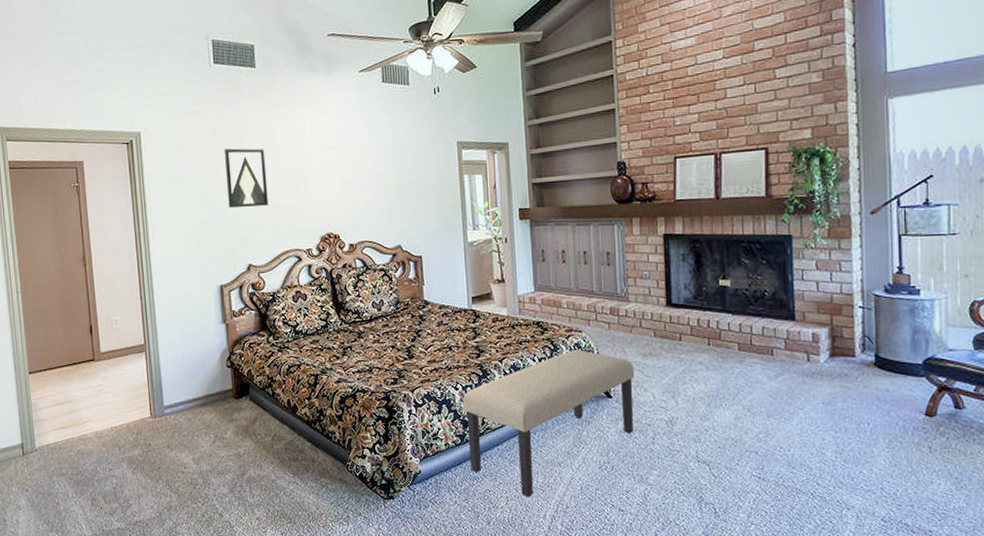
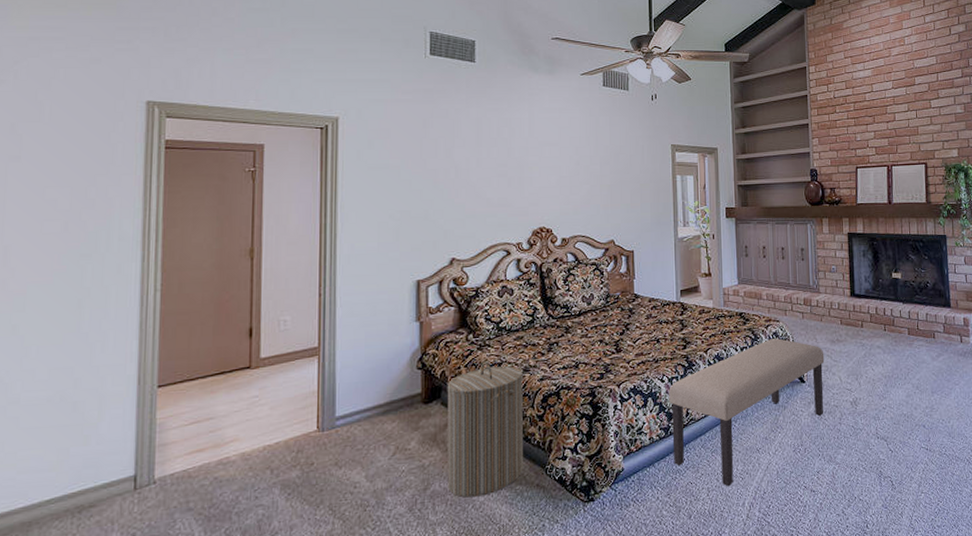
wall art: present [224,148,269,208] -> none [433,139,479,199]
laundry hamper: none [253,362,326,485] -> present [447,361,523,498]

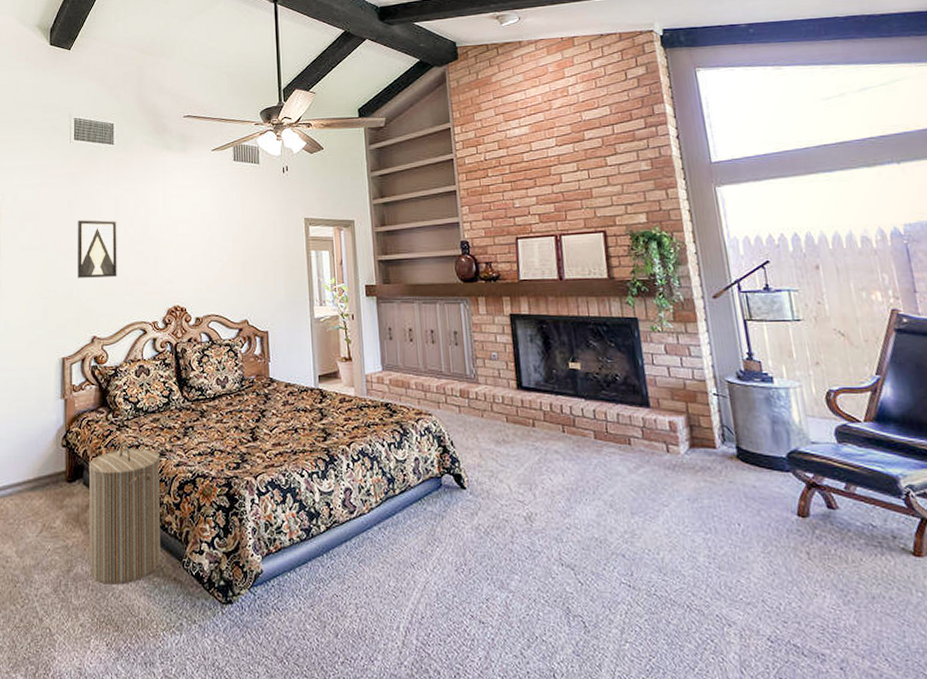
wall art: none [433,139,479,199] -> present [77,220,117,278]
bench: present [669,338,825,487] -> none [309,435,490,605]

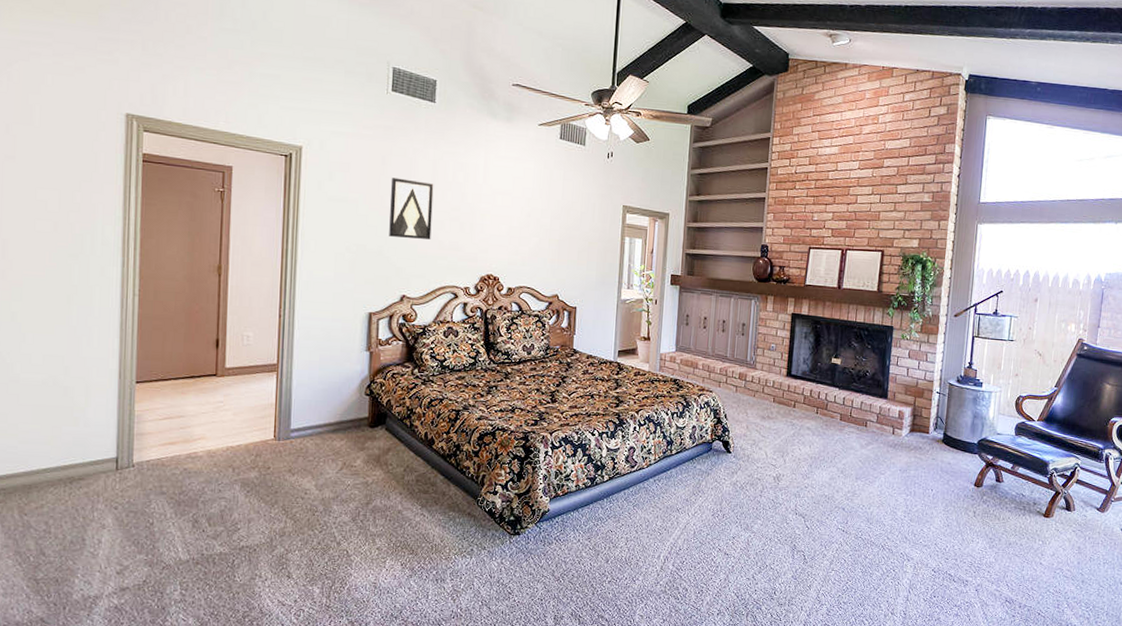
laundry hamper: present [88,442,160,585] -> none [388,395,462,517]

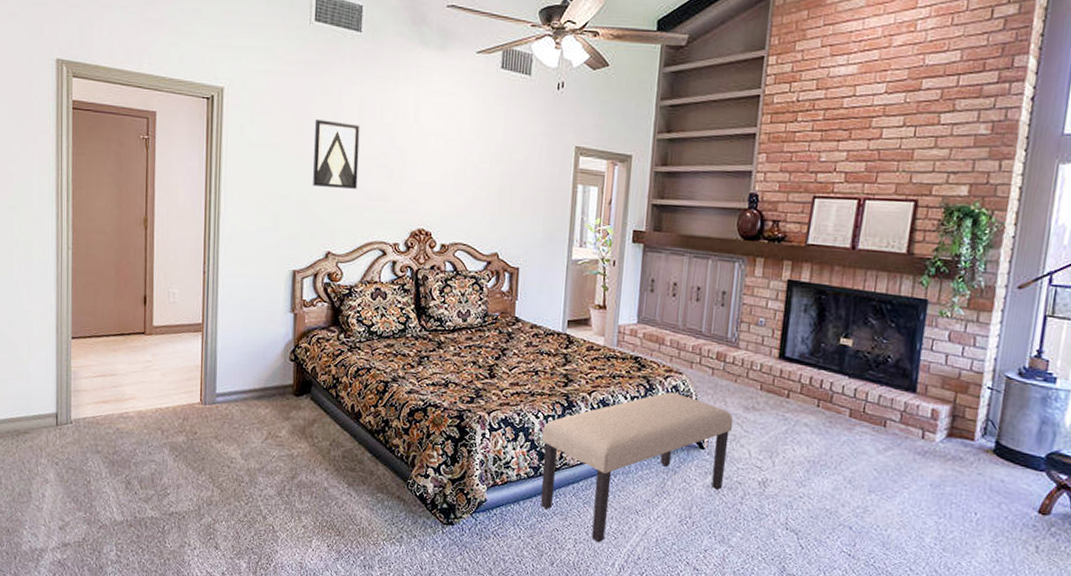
bench: none [597,408,753,539] -> present [541,392,734,543]

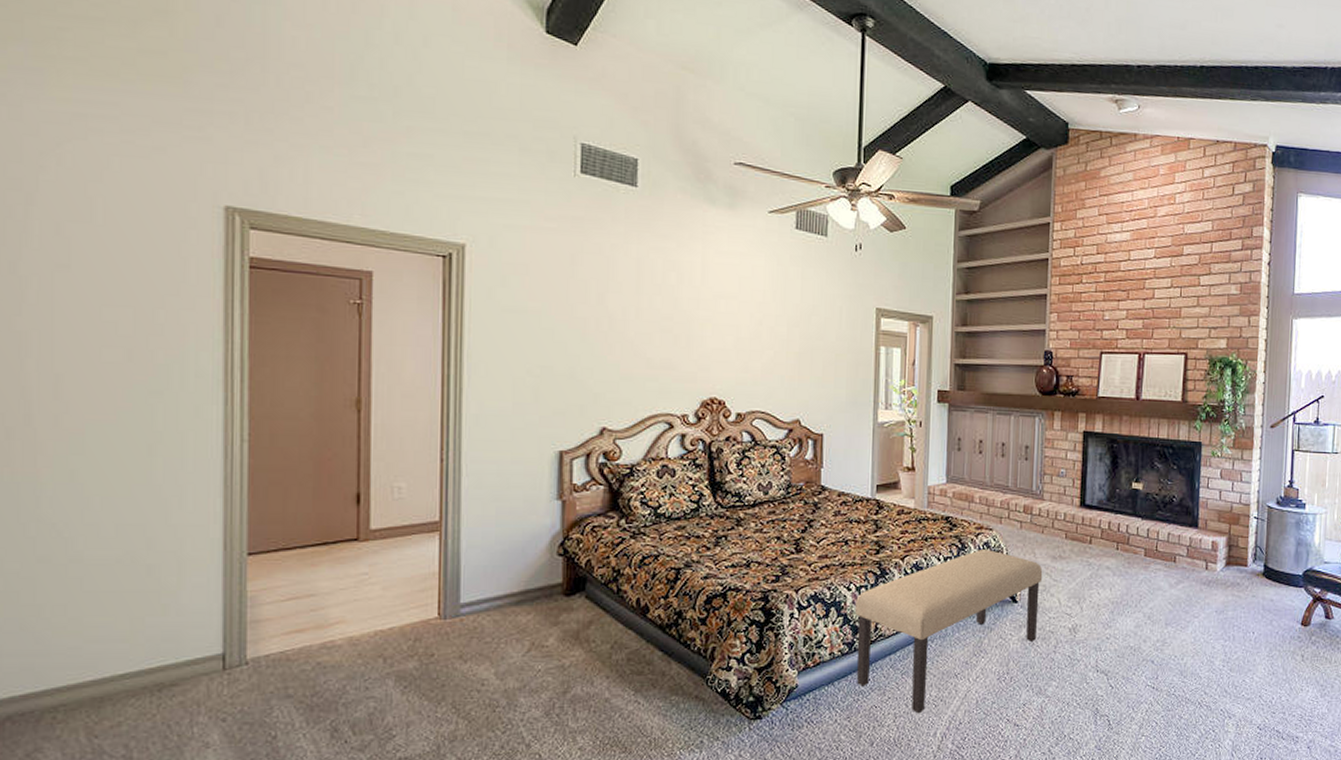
wall art: present [313,119,360,189] -> none [582,281,639,357]

